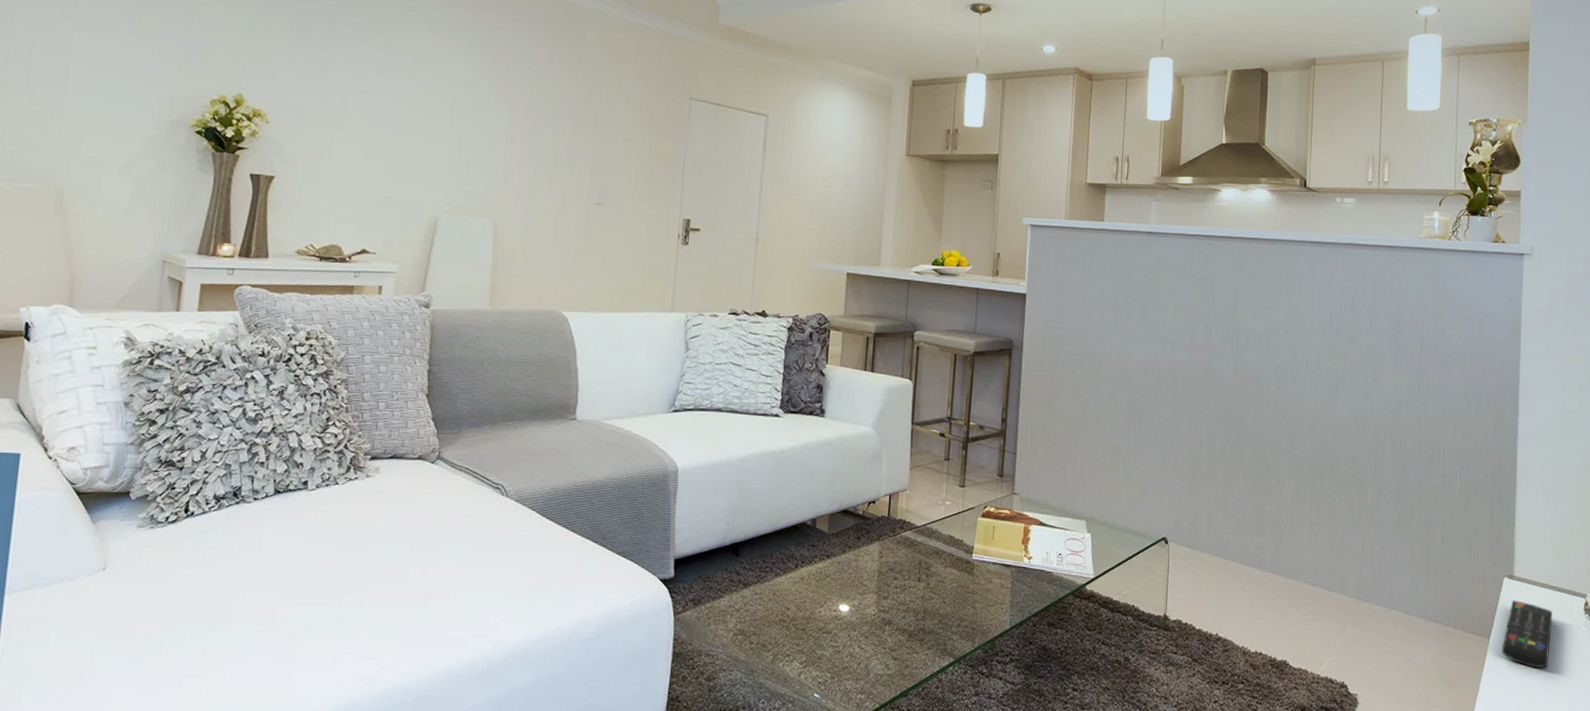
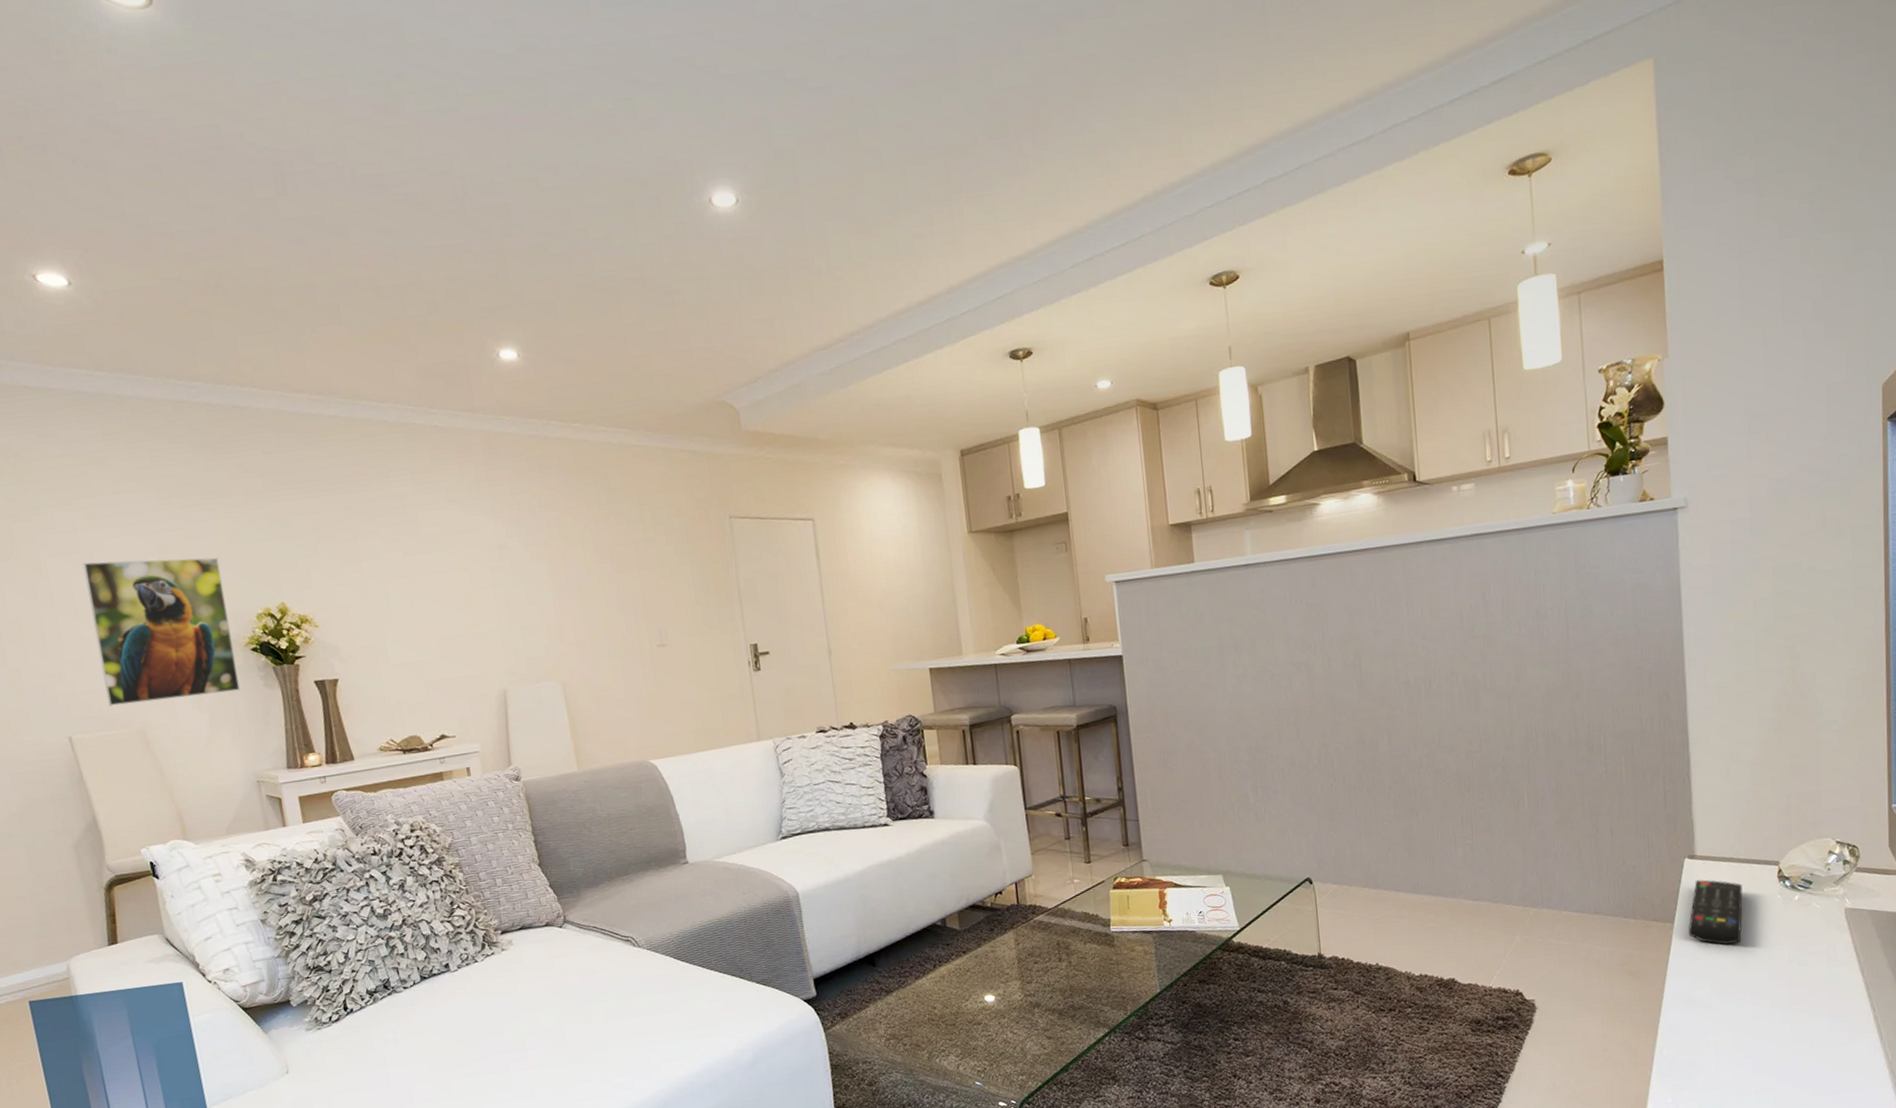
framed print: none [34,17,189,169] -> present [83,557,241,706]

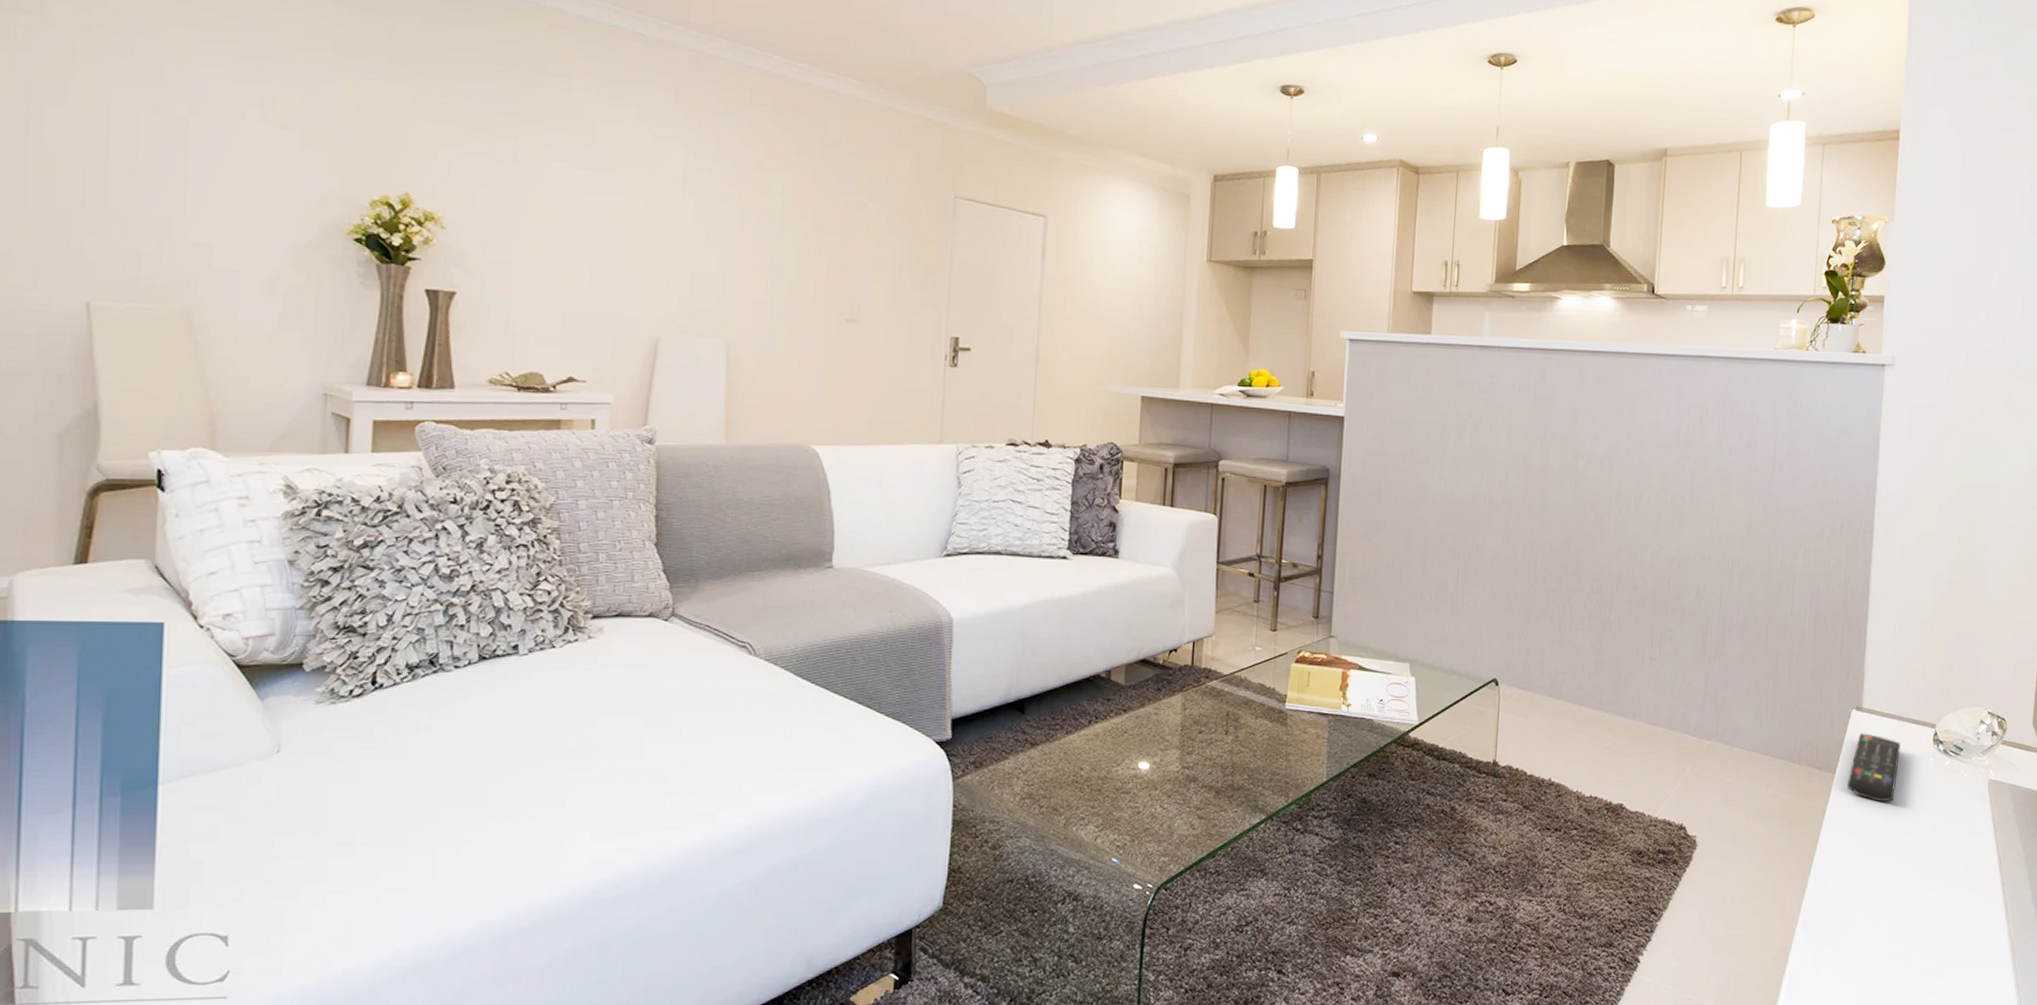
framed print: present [83,557,241,706] -> none [151,100,338,284]

